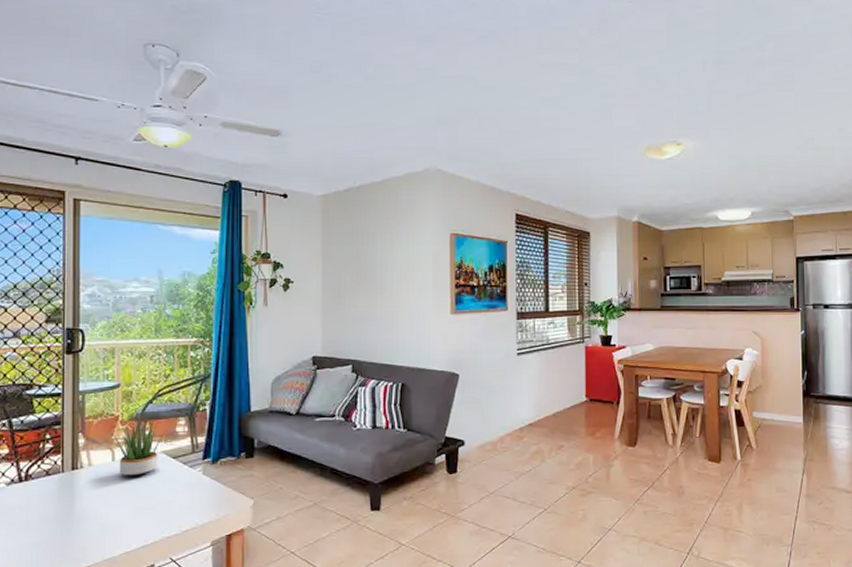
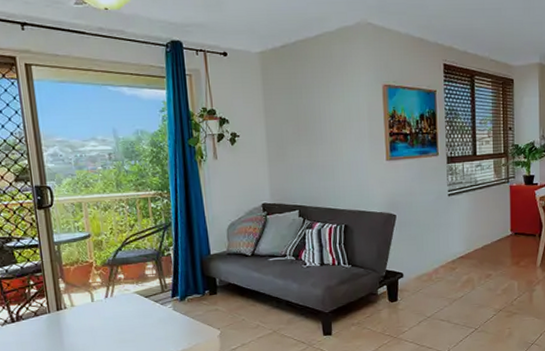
potted plant: present [108,416,168,477] -> none [84,262,138,315]

